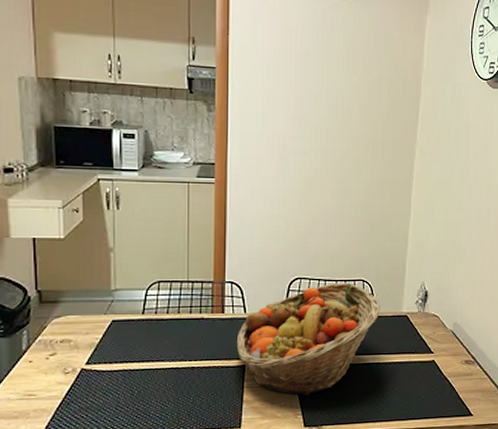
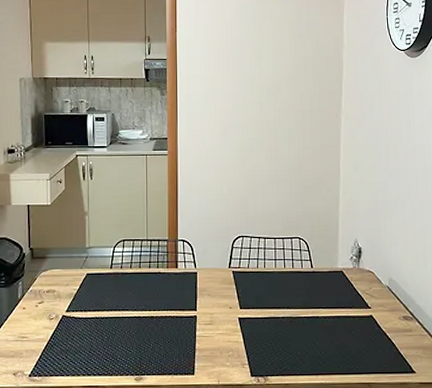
fruit basket: present [236,282,380,396] -> none [188,240,317,347]

